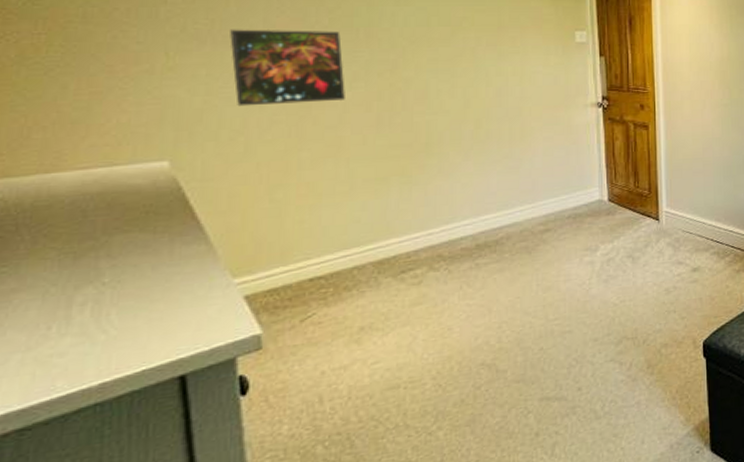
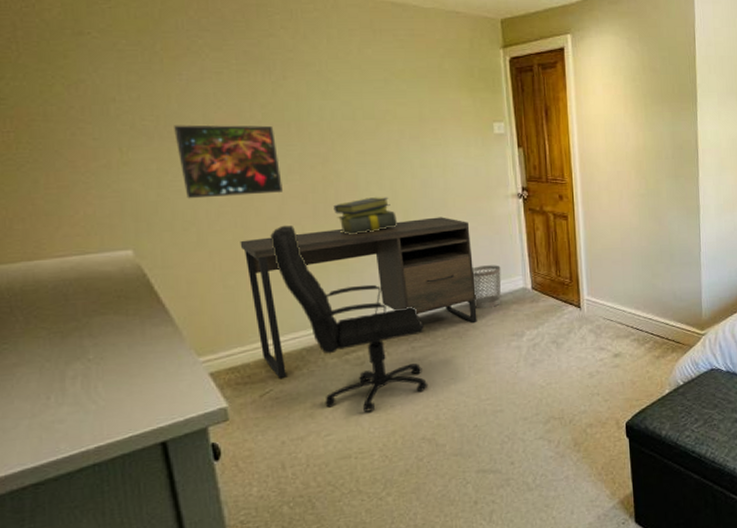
desk: none [292,126,549,300] -> present [240,217,477,378]
office chair: none [327,134,492,336] -> present [270,225,429,412]
stack of books: none [400,105,468,144] -> present [333,197,397,234]
wastebasket: none [546,176,576,223] -> present [472,265,502,309]

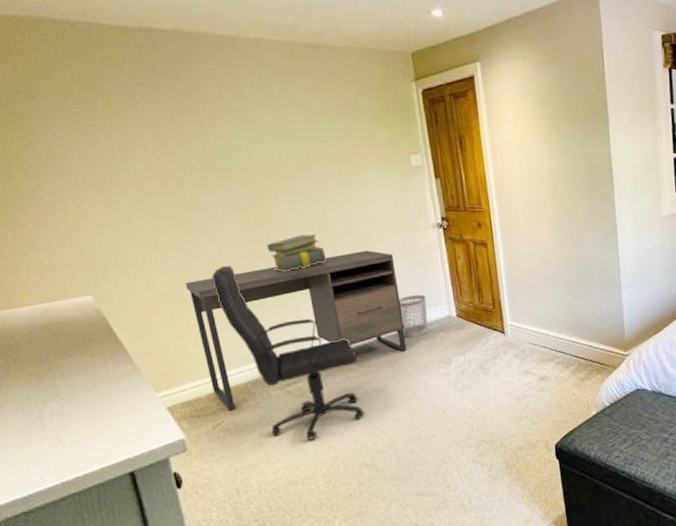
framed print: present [174,125,283,199] -> none [119,171,220,245]

